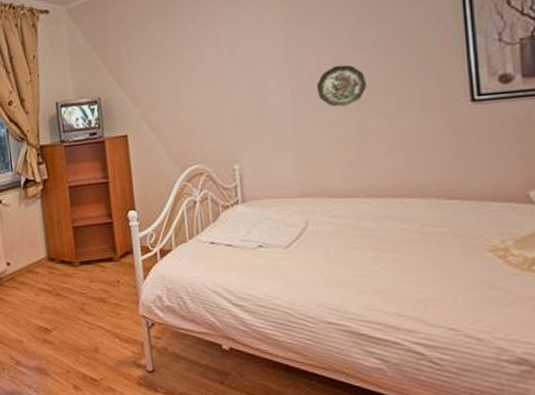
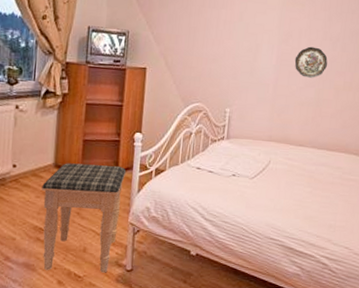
footstool: none [39,251,129,375] -> present [42,163,127,273]

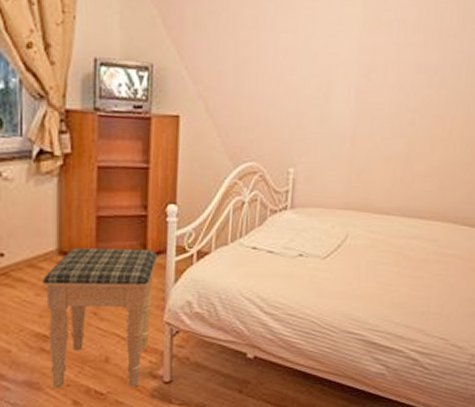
decorative plate: present [294,46,328,78] -> none [378,82,422,125]

